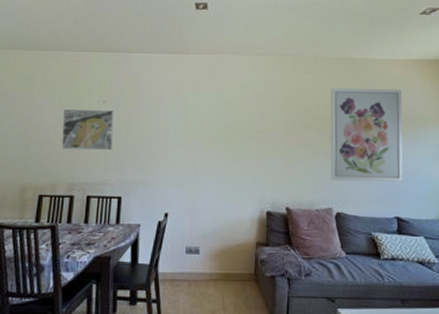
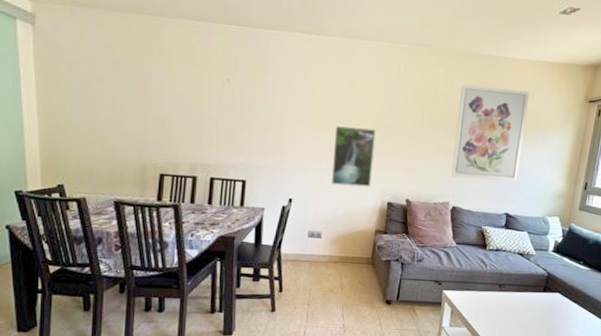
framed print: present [61,108,114,151] -> none [182,84,239,133]
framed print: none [206,137,250,198] -> present [331,126,377,187]

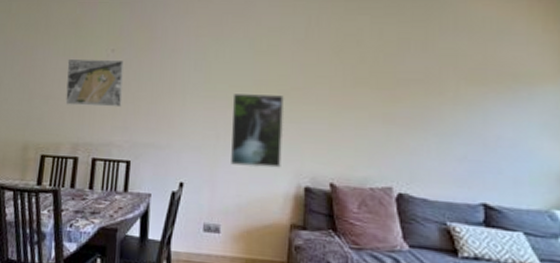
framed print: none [182,84,239,133] -> present [65,58,124,108]
wall art: present [450,84,530,181] -> none [390,33,498,158]

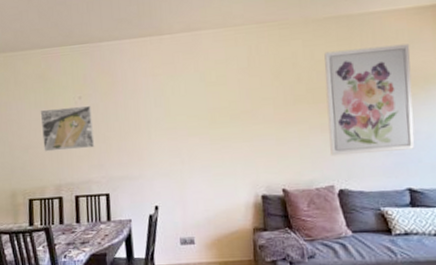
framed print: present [229,94,285,168] -> none [191,119,240,185]
wall art: none [390,33,498,158] -> present [324,43,415,157]

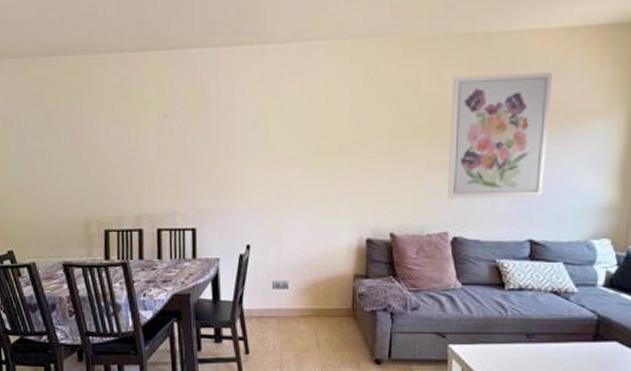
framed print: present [40,105,95,152] -> none [118,124,181,177]

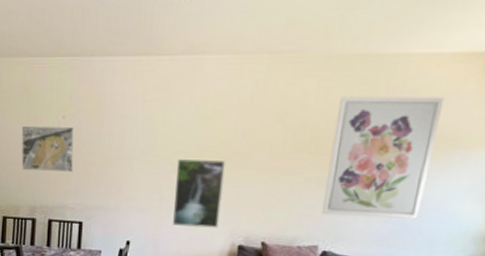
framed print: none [118,124,181,177] -> present [21,125,75,173]
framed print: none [293,151,345,225] -> present [172,159,227,228]

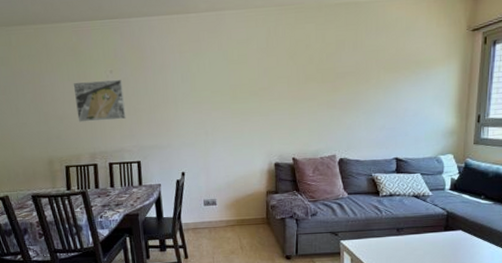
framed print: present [172,159,227,228] -> none [214,95,257,154]
wall art: present [320,96,445,219] -> none [333,31,407,130]

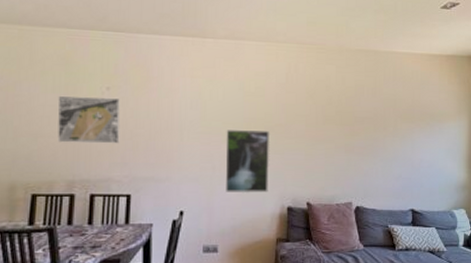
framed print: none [214,95,257,154] -> present [225,130,271,194]

